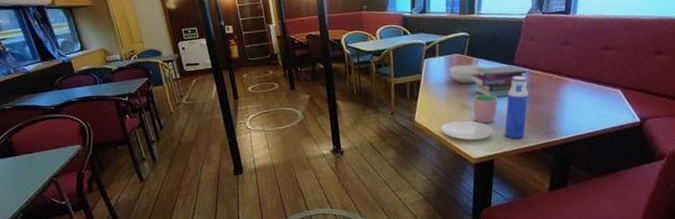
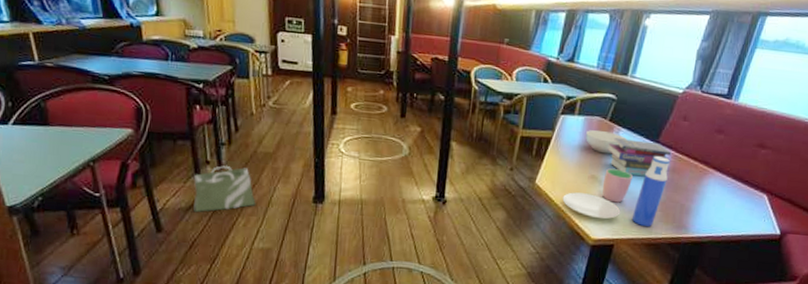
grocery bag: none [136,157,189,202] -> present [193,165,256,213]

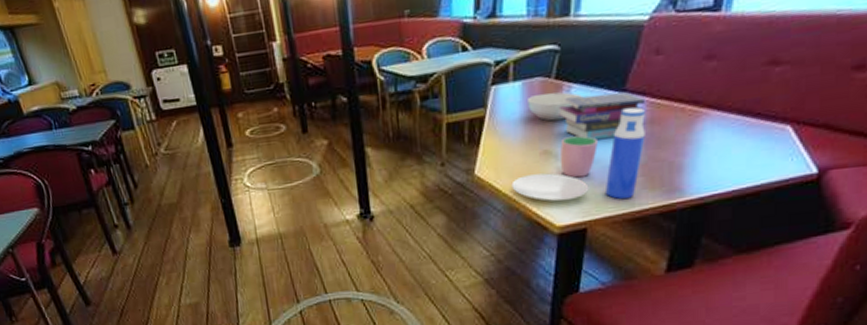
grocery bag: present [193,165,256,213] -> none [107,224,173,280]

